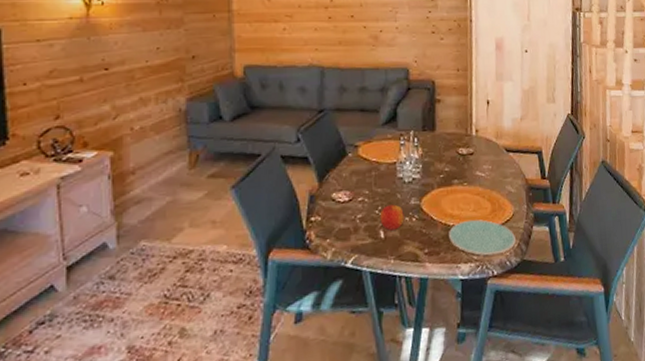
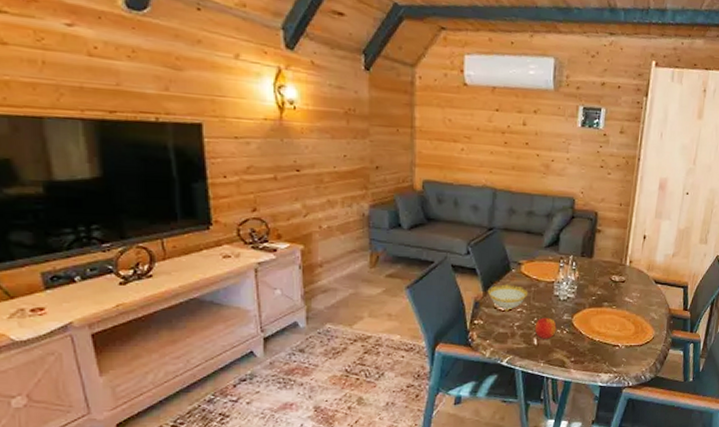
decorative bowl: none [324,170,369,203] -> present [488,284,529,312]
plate: present [449,219,516,256] -> none [594,338,652,370]

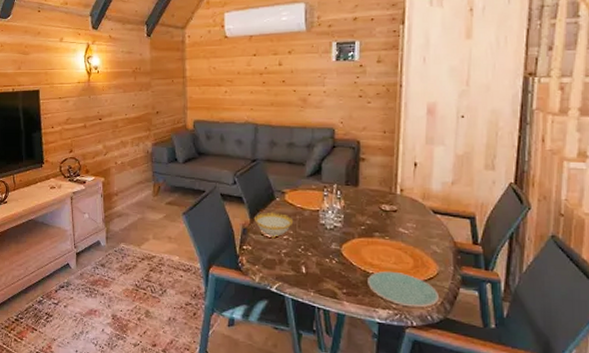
apple: present [534,317,557,339] -> none [302,245,325,268]
plate: none [594,338,652,370] -> present [368,271,439,308]

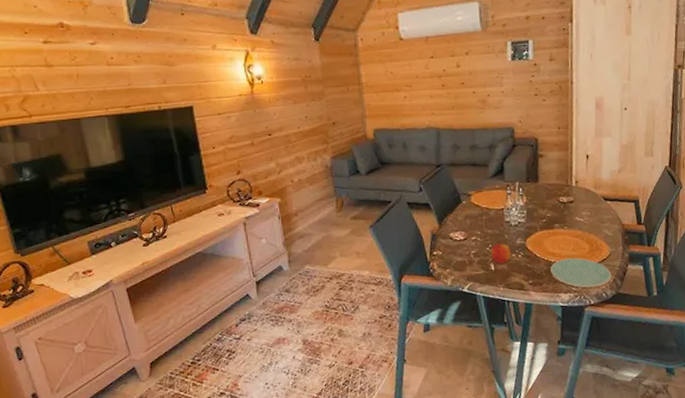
decorative bowl: present [255,212,294,239] -> none [443,215,481,241]
apple: none [302,245,325,268] -> present [490,243,512,264]

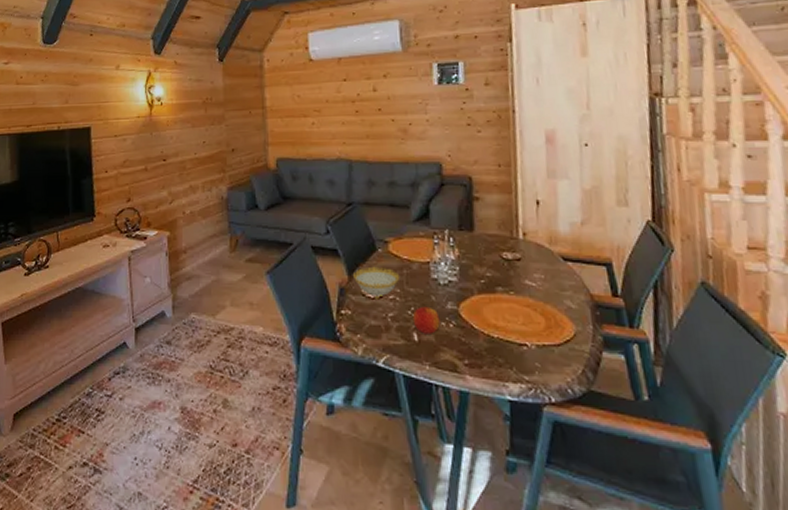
decorative bowl: none [443,215,481,241] -> present [353,266,400,300]
plate: present [551,257,611,288] -> none [493,334,579,379]

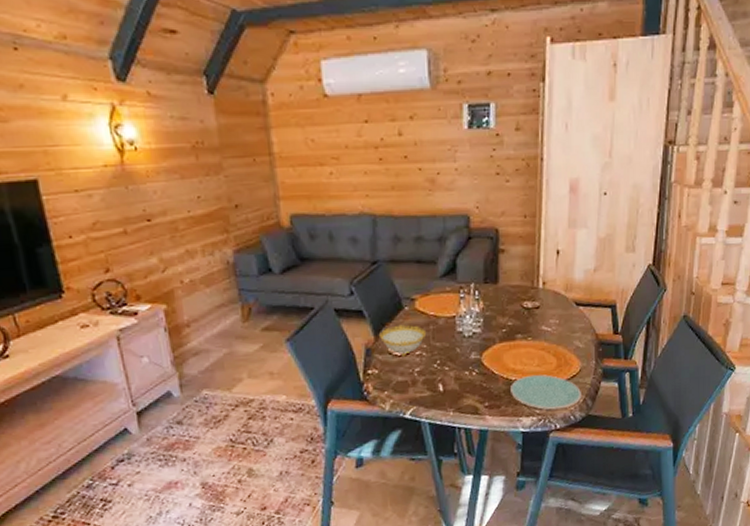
apple: present [412,306,440,334] -> none [438,358,464,384]
plate: none [493,334,579,379] -> present [511,374,581,410]

